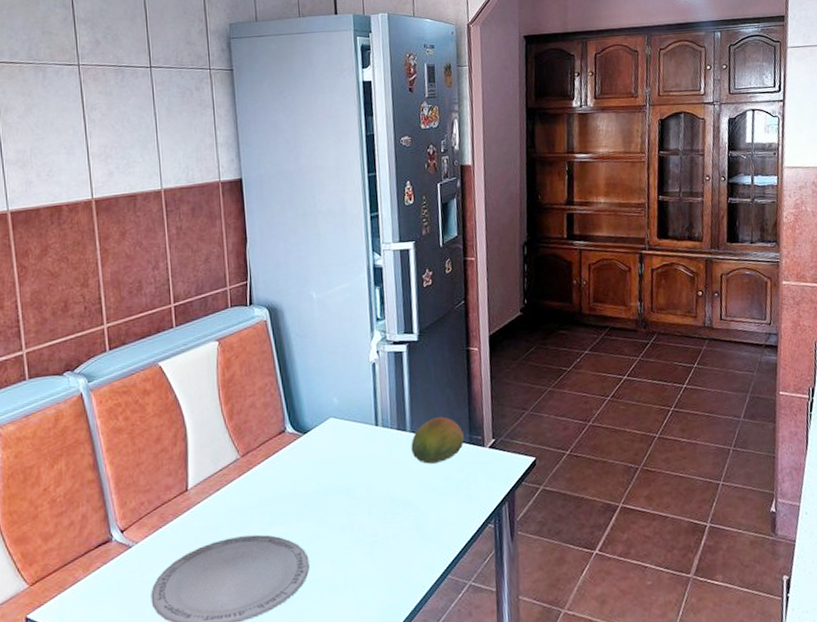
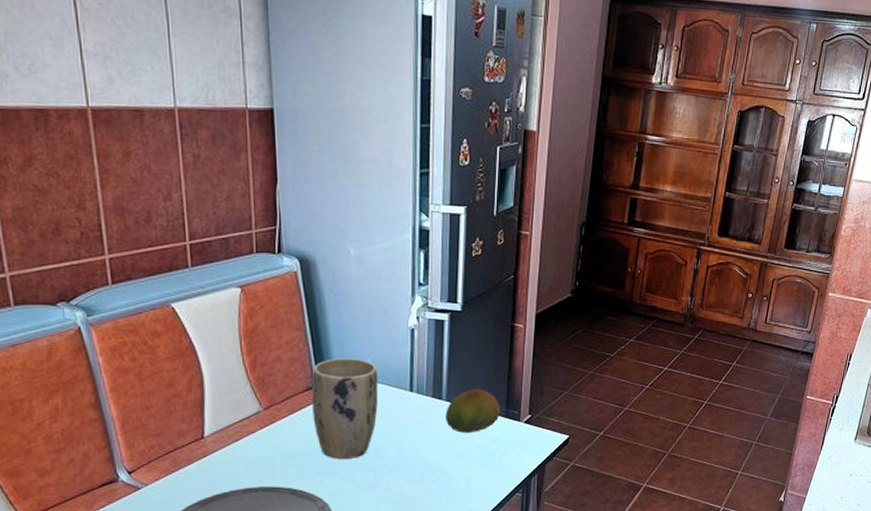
plant pot: none [283,397,346,502] -> present [311,358,379,459]

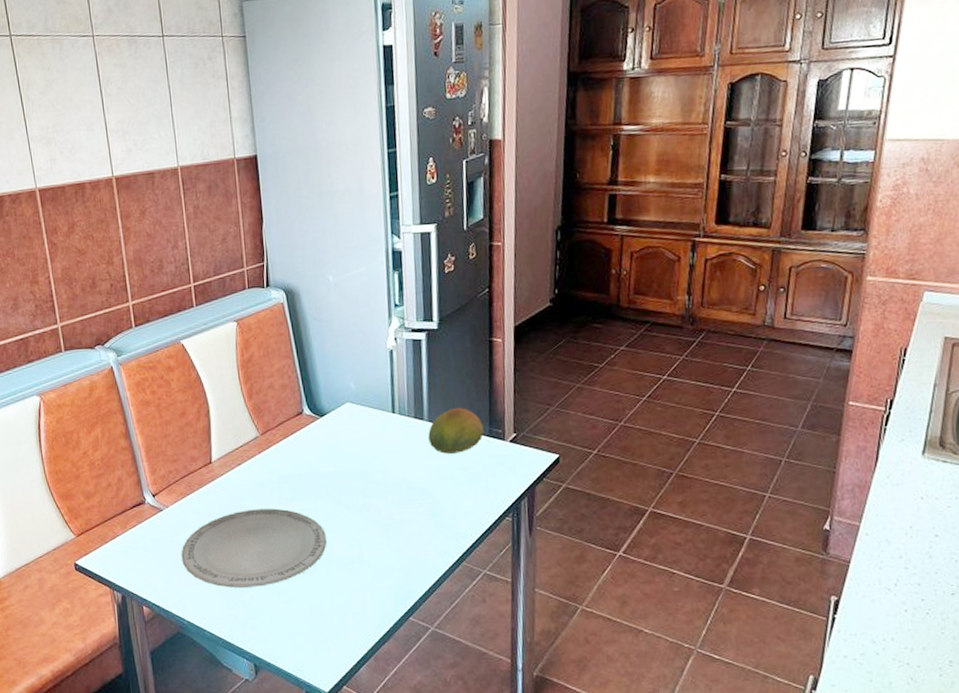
plant pot: present [311,358,379,459] -> none [301,382,363,482]

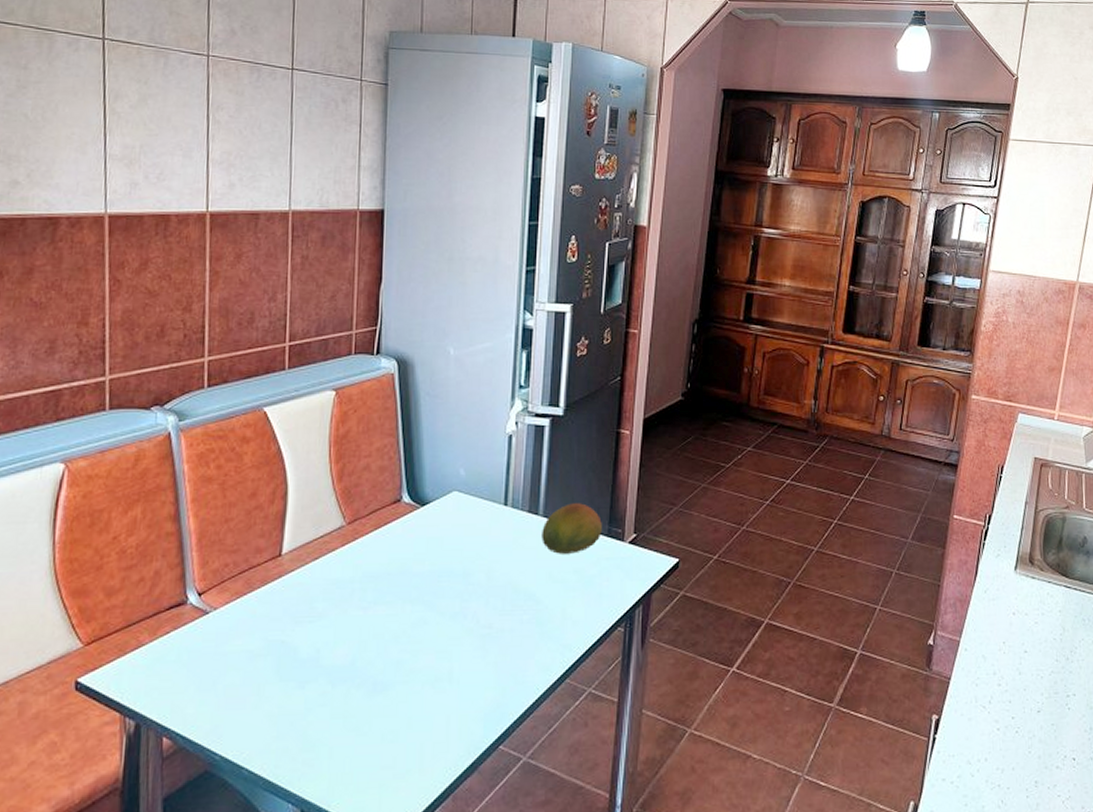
plate: present [181,508,327,588] -> none [224,613,412,712]

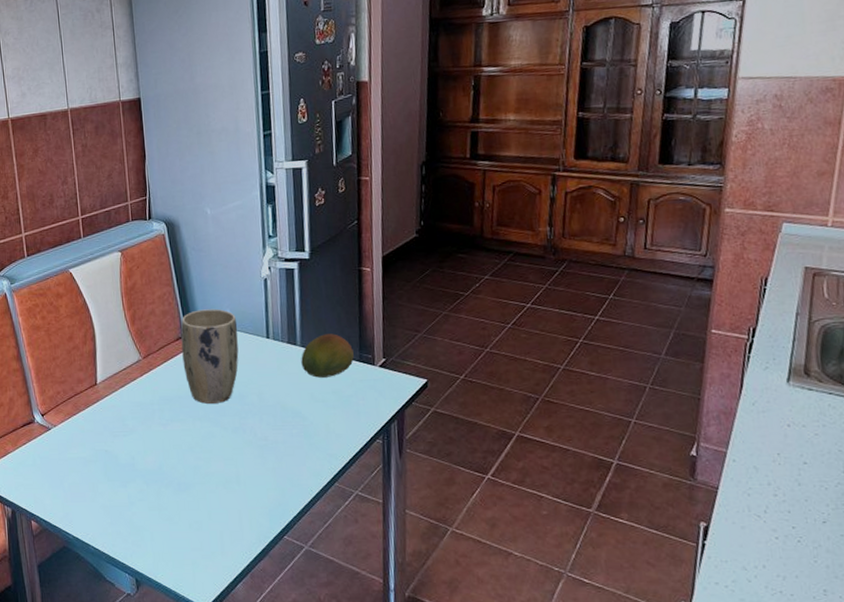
plant pot: none [398,467,471,583] -> present [180,308,239,404]

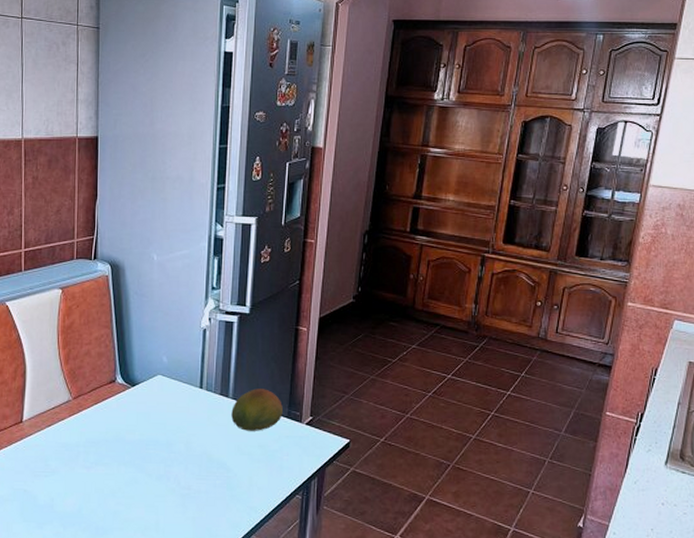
plant pot: present [180,308,239,404] -> none [114,354,172,449]

